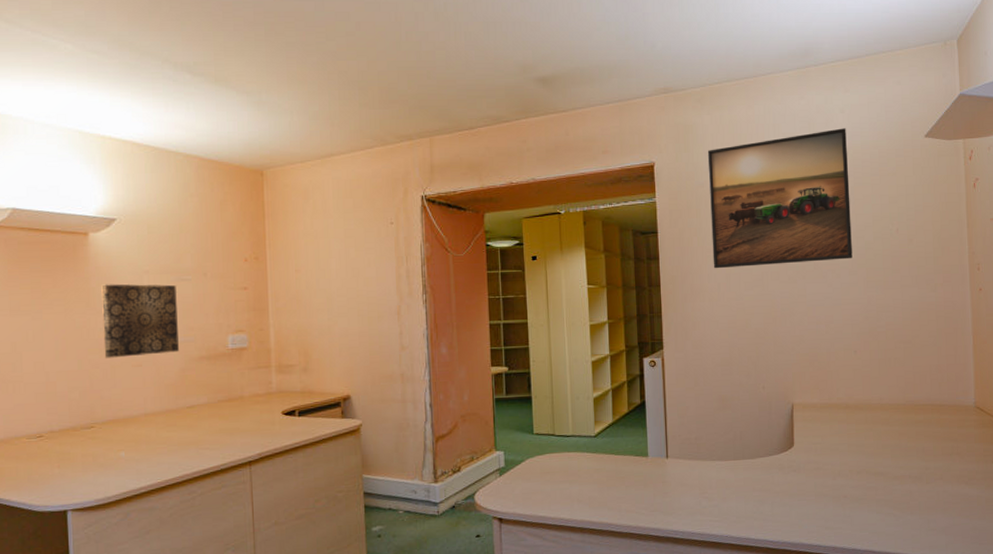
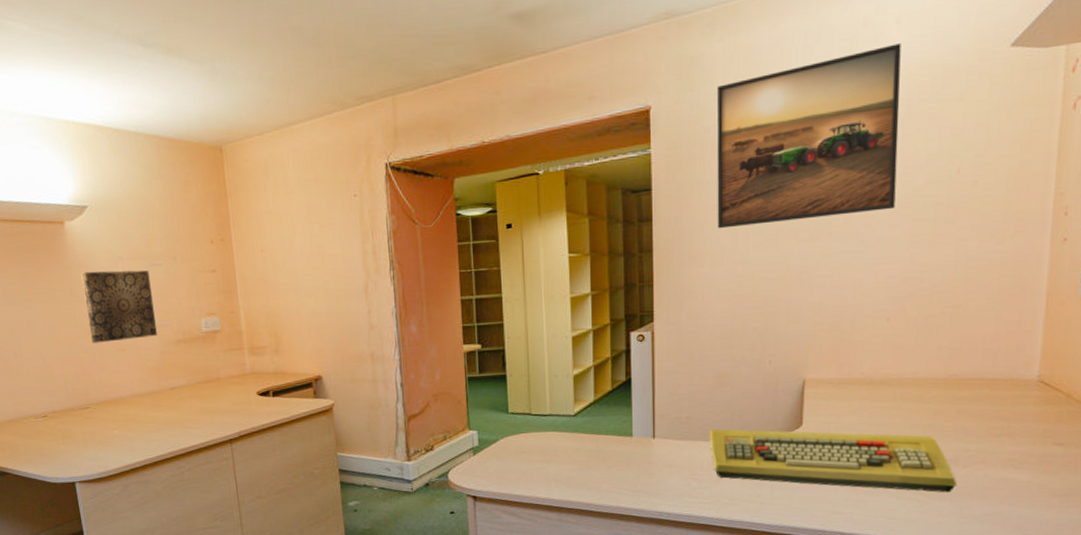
keyboard: none [715,449,924,508] -> present [709,429,958,493]

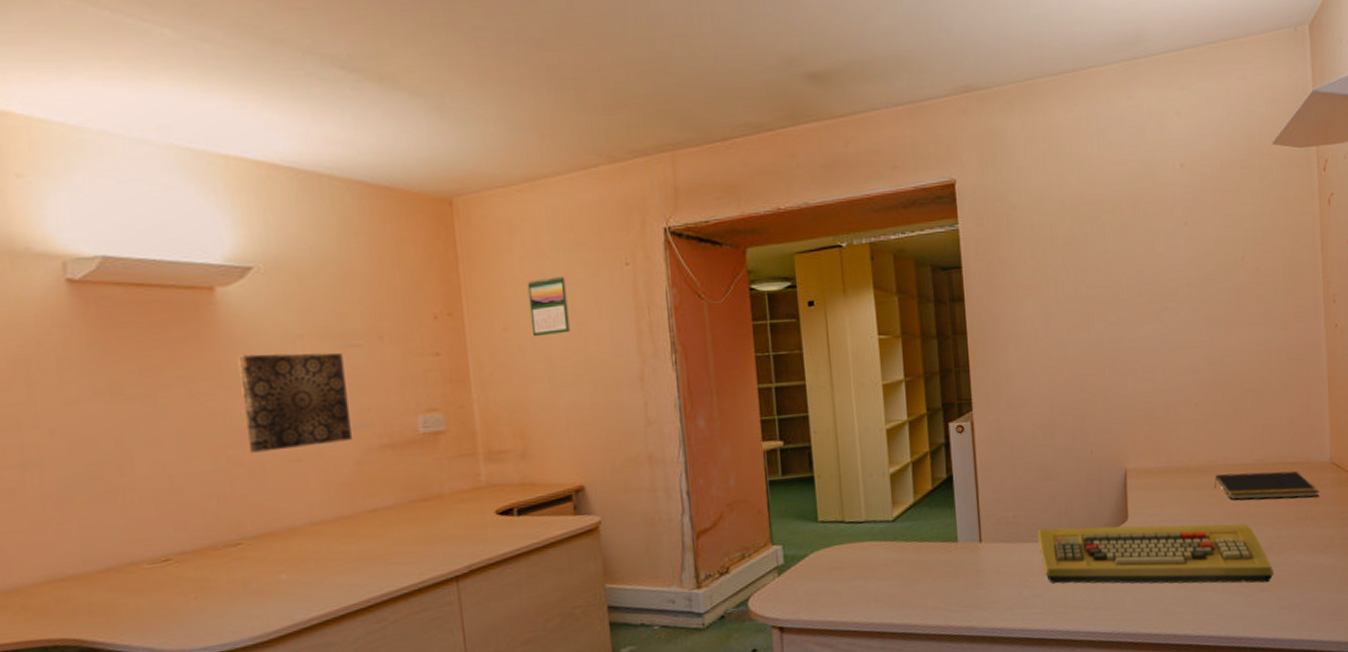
calendar: none [278,207,311,257] -> present [527,276,570,337]
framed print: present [716,43,901,229] -> none [1019,134,1192,311]
notepad: none [899,387,1021,414] -> present [1214,471,1320,500]

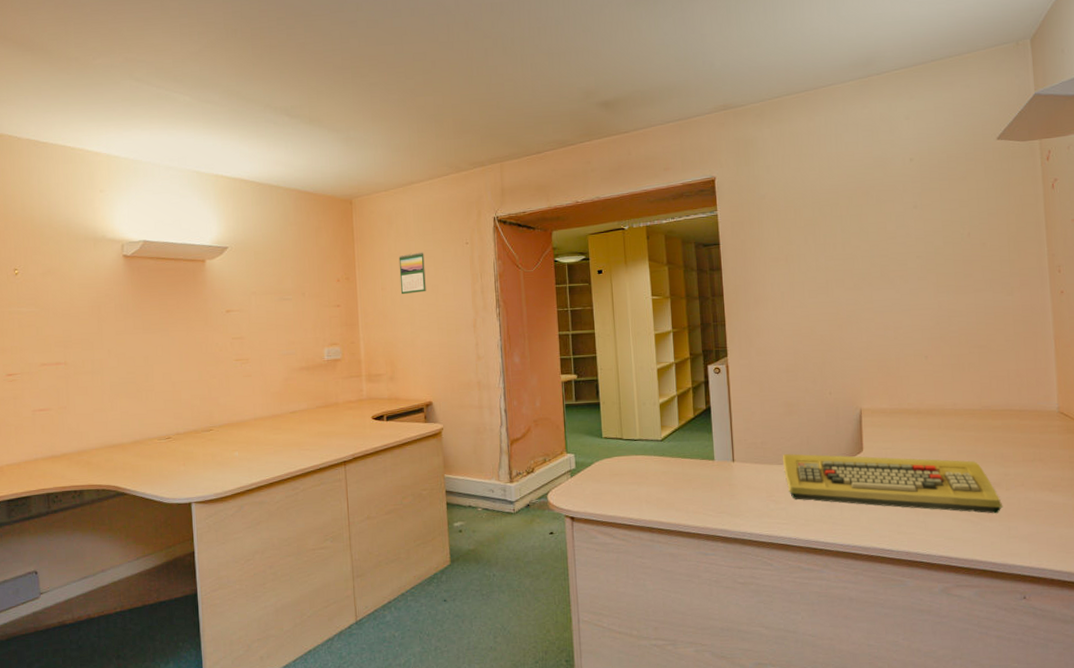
wall art: present [238,352,352,453] -> none [217,304,282,370]
notepad: present [1214,471,1320,500] -> none [943,416,1048,442]

